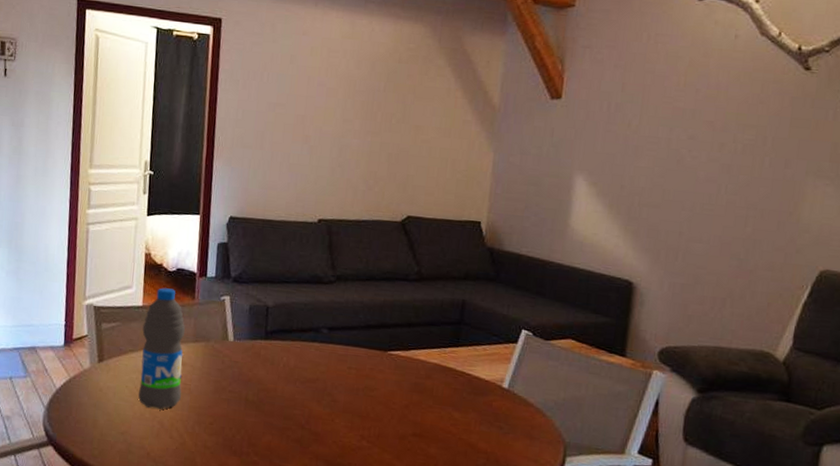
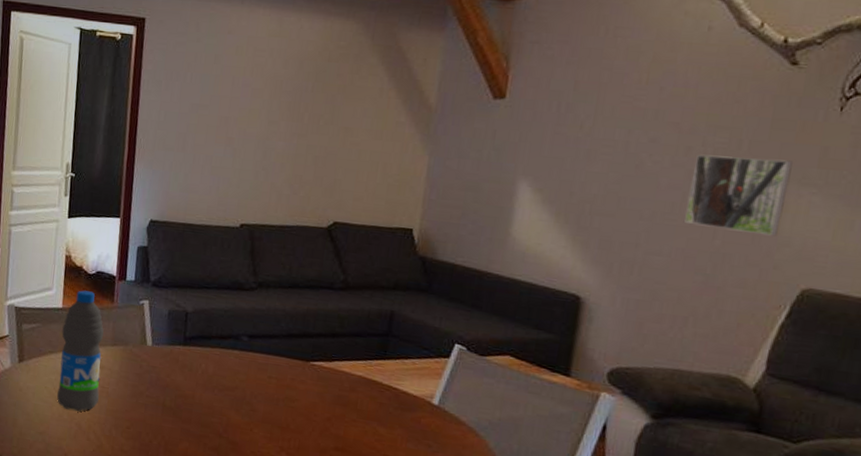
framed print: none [719,150,809,224] -> present [683,154,793,237]

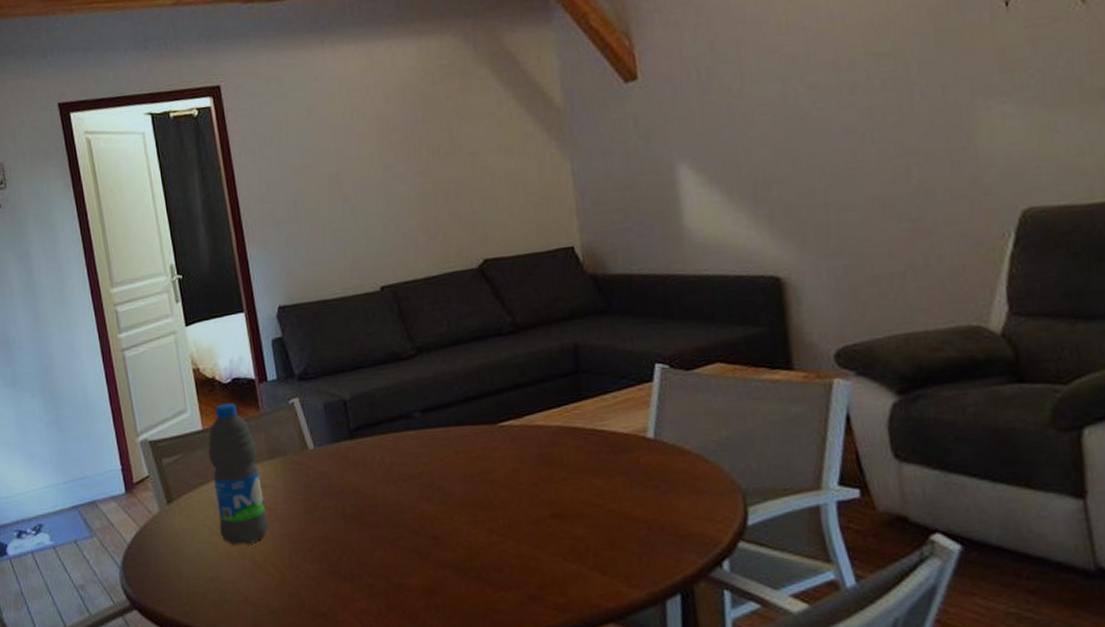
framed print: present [683,154,793,237] -> none [864,72,977,168]

